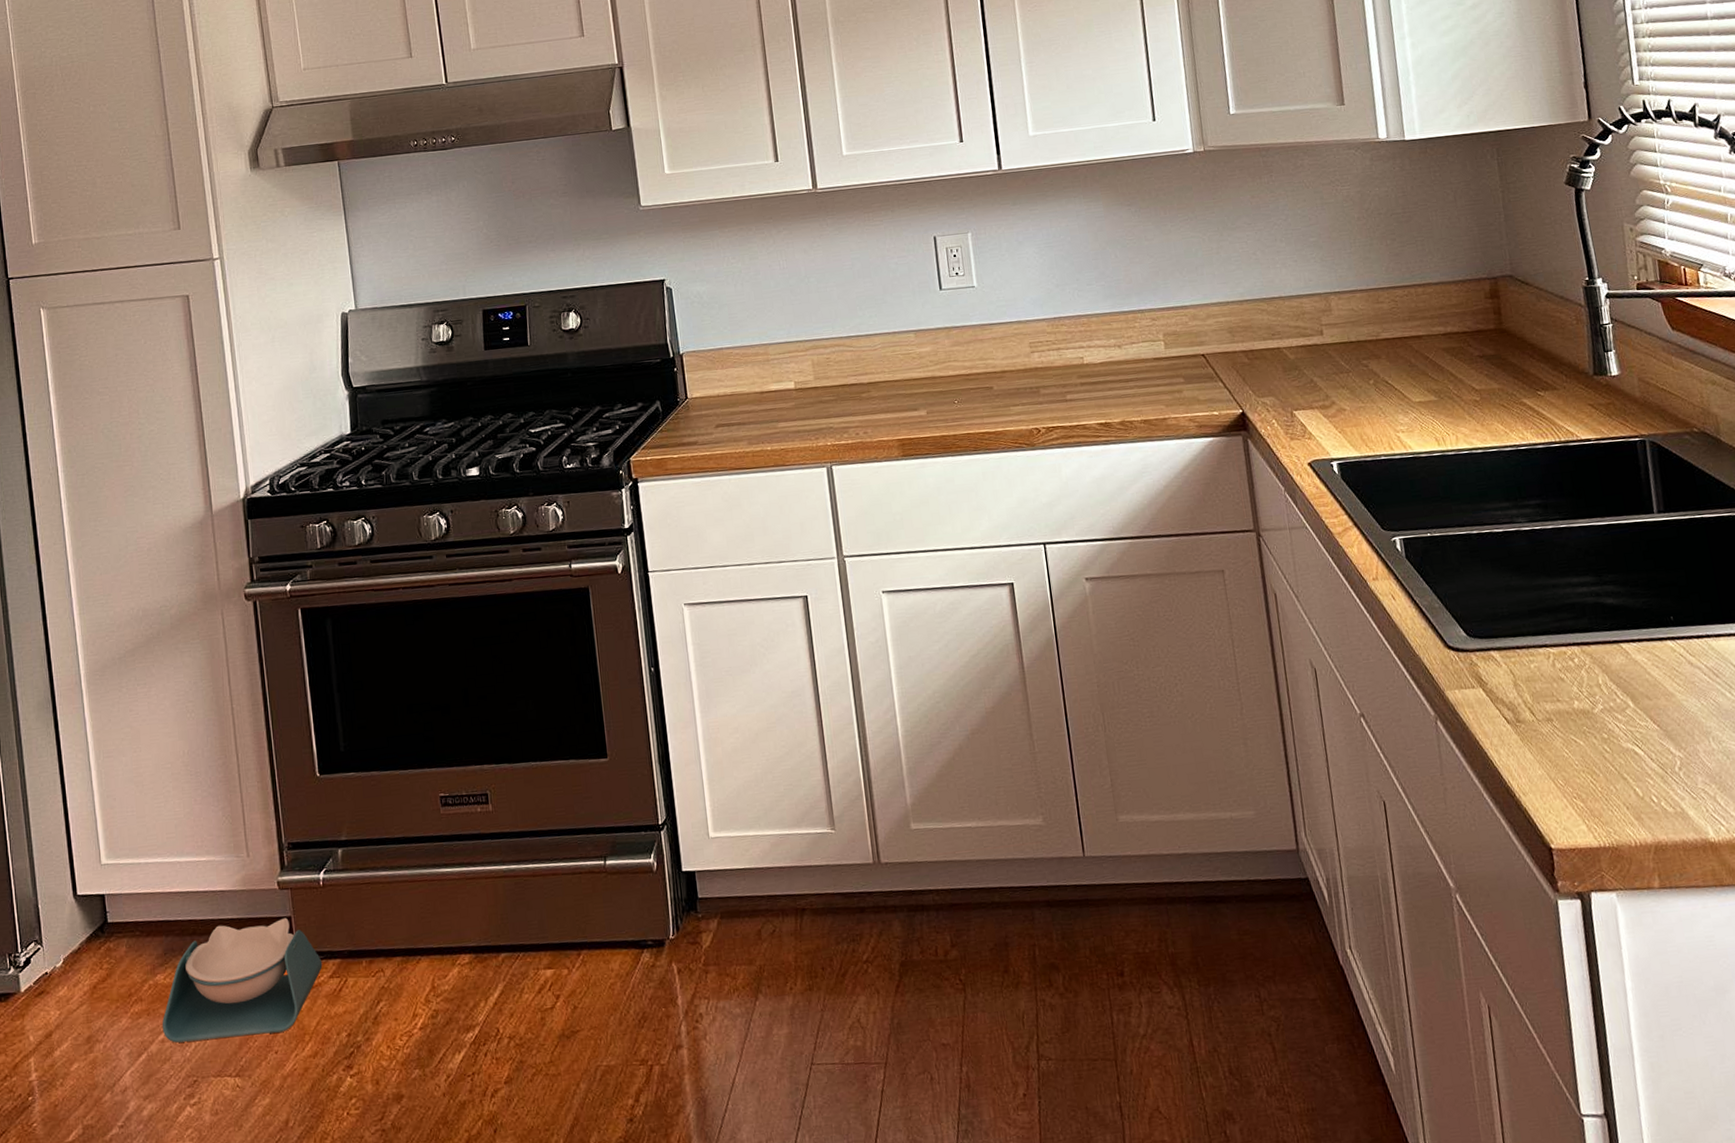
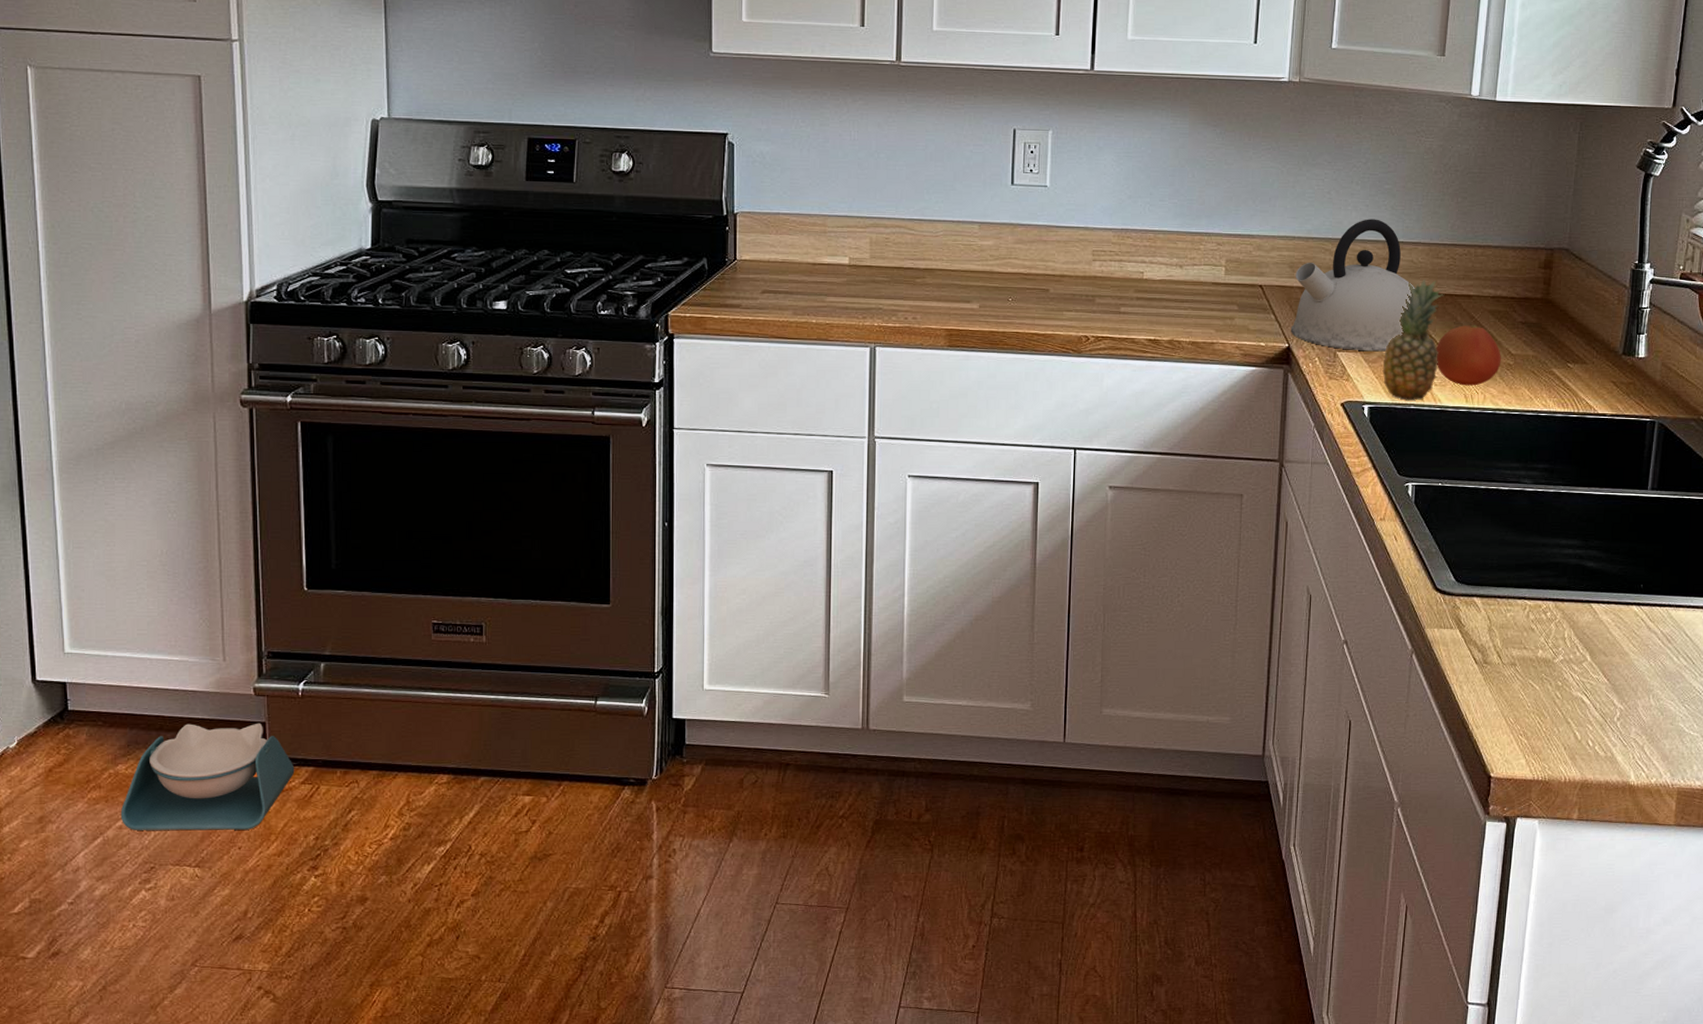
kettle: none [1236,272,1386,408] -> present [1290,219,1429,352]
fruit: none [1342,325,1402,451] -> present [1382,279,1445,400]
fruit: none [1395,364,1467,429] -> present [1436,324,1501,386]

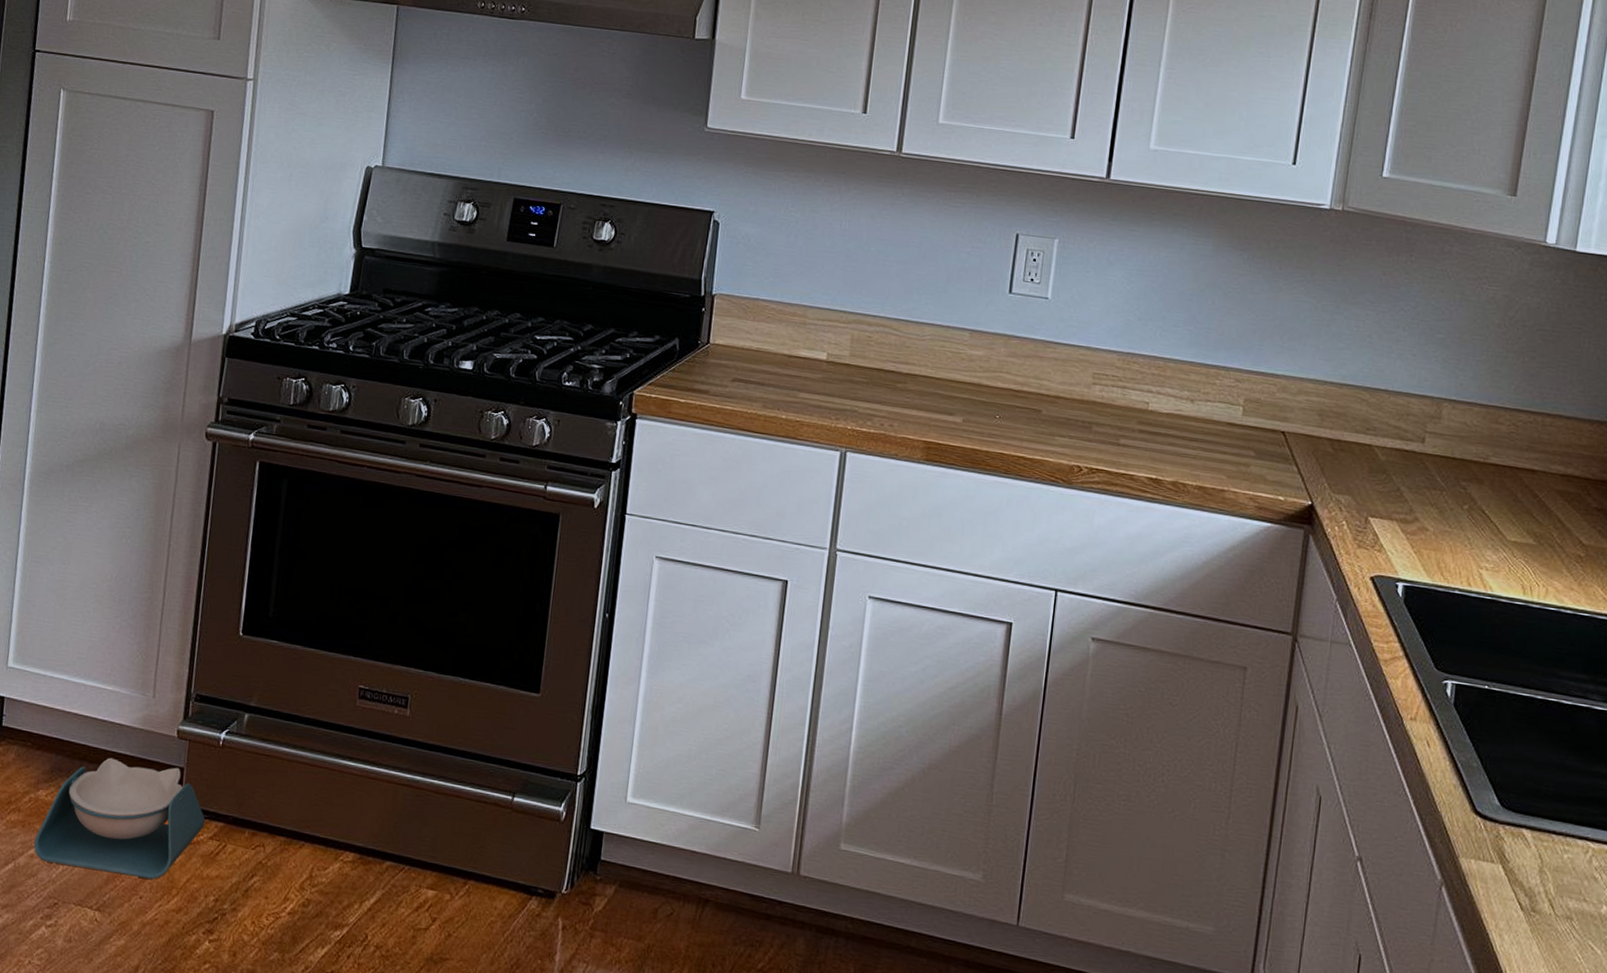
kettle: present [1290,219,1429,352] -> none [1315,370,1482,524]
fruit: present [1382,279,1445,400] -> none [1422,445,1503,584]
fruit: present [1436,324,1501,386] -> none [1489,503,1570,577]

